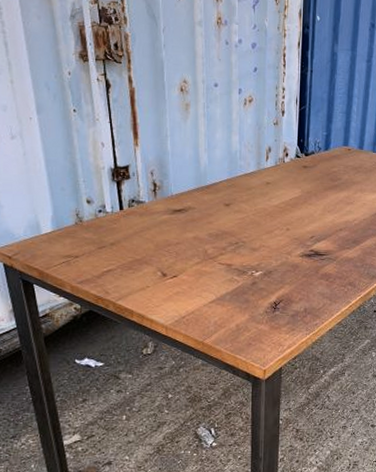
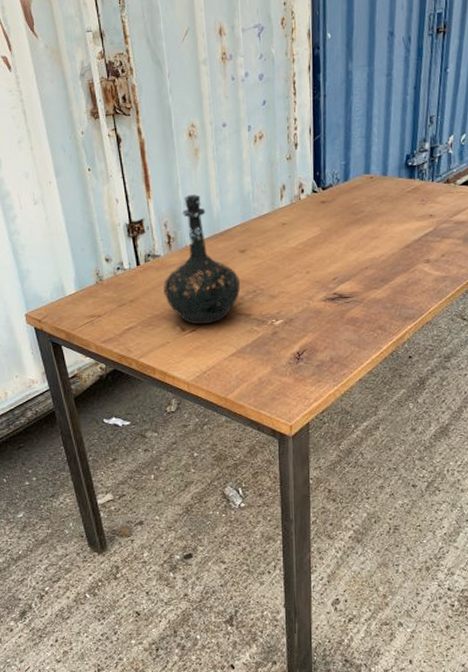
bottle: none [146,146,224,272] -> present [163,194,241,325]

